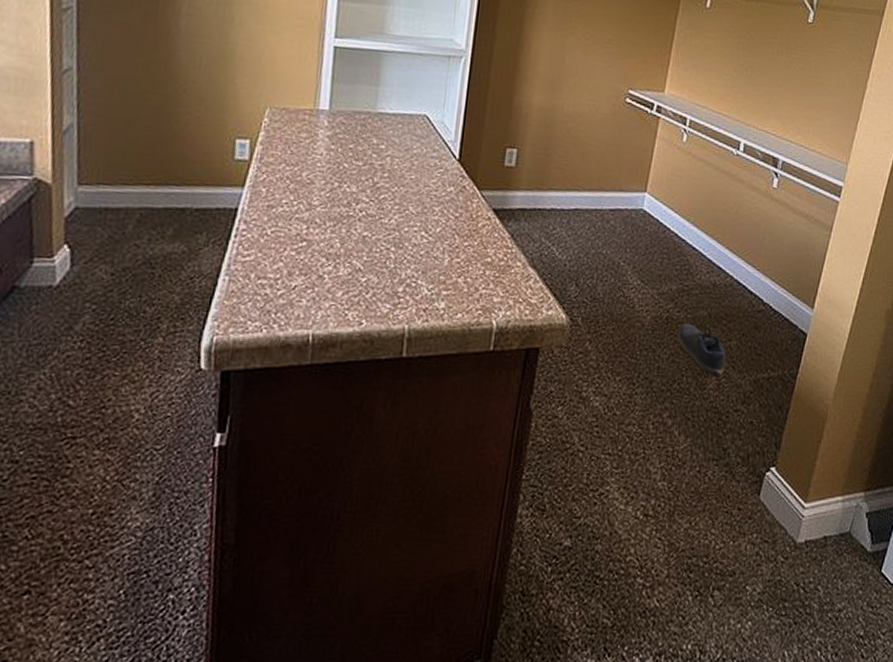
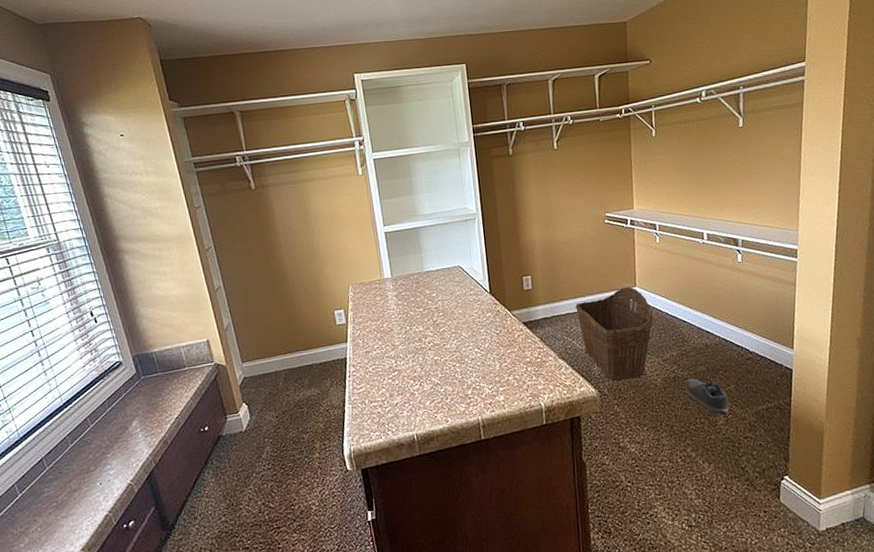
wicker basket: none [564,189,659,311] -> present [575,286,654,381]

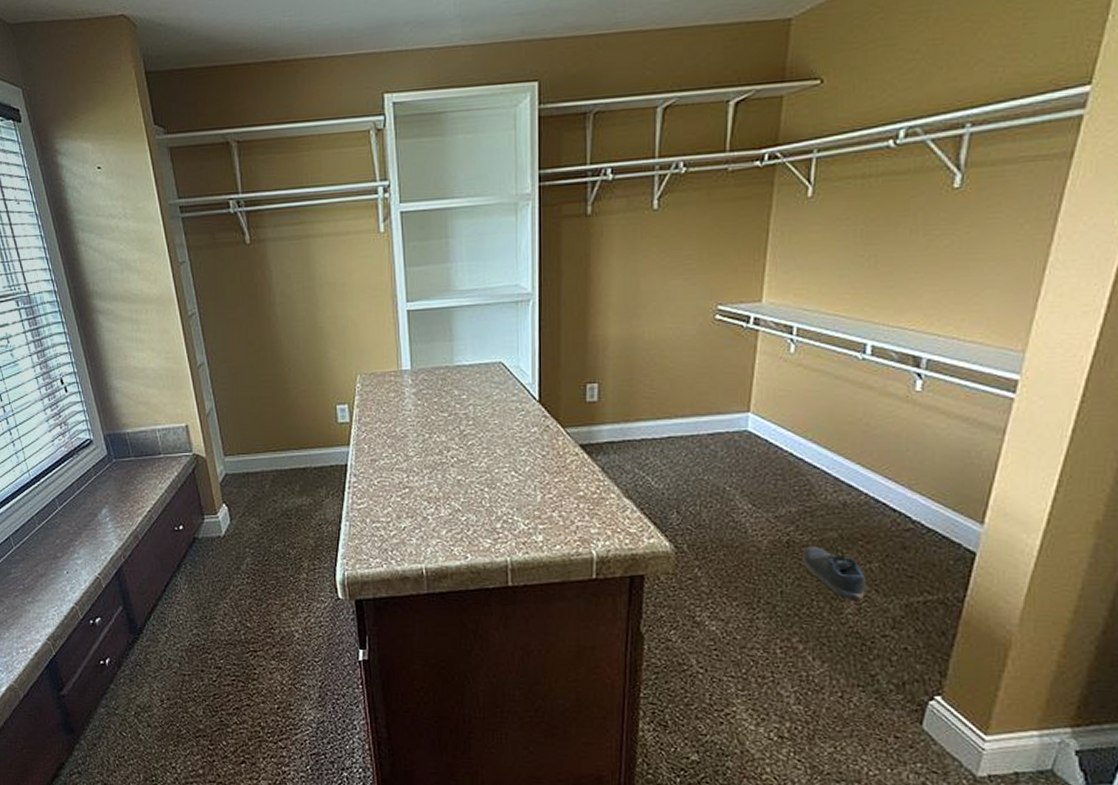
wicker basket: present [575,286,654,381] -> none [656,411,769,536]

